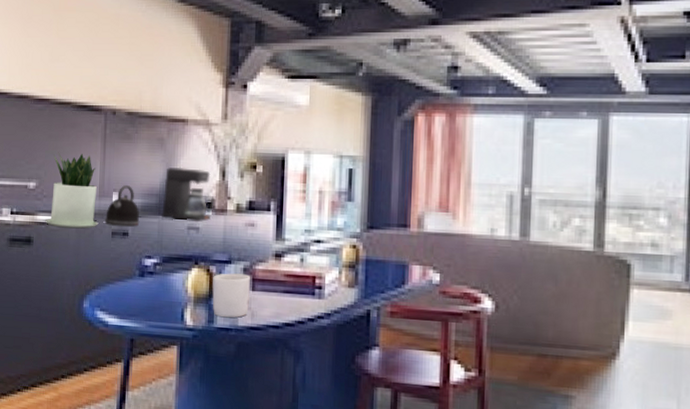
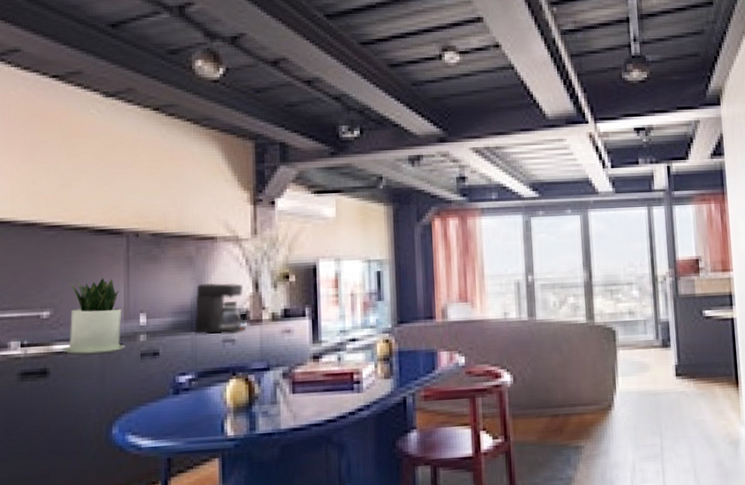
kettle: present [104,185,140,228] -> none [132,305,171,348]
mug: present [212,273,251,318] -> none [252,379,291,424]

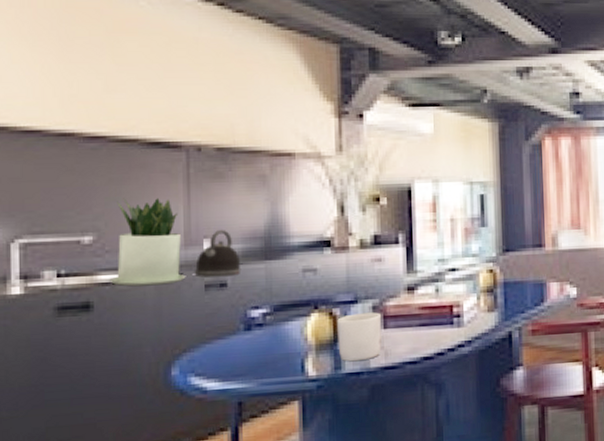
kettle: none [132,305,171,348] -> present [194,230,242,278]
coffee maker: present [193,282,249,335] -> none [268,205,333,264]
mug: none [252,379,291,424] -> present [337,312,382,362]

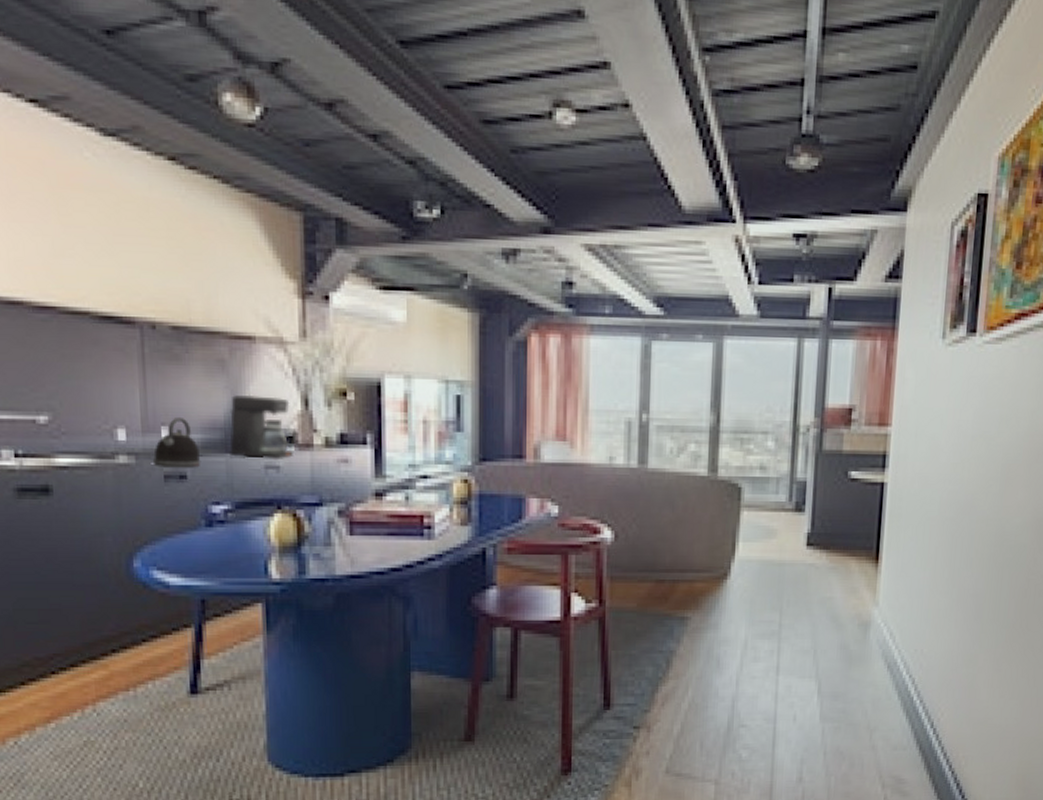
planter: present [109,198,186,287] -> none [67,376,145,473]
coffee maker: none [268,205,333,264] -> present [228,394,297,461]
mug: present [337,312,382,362] -> none [301,517,348,567]

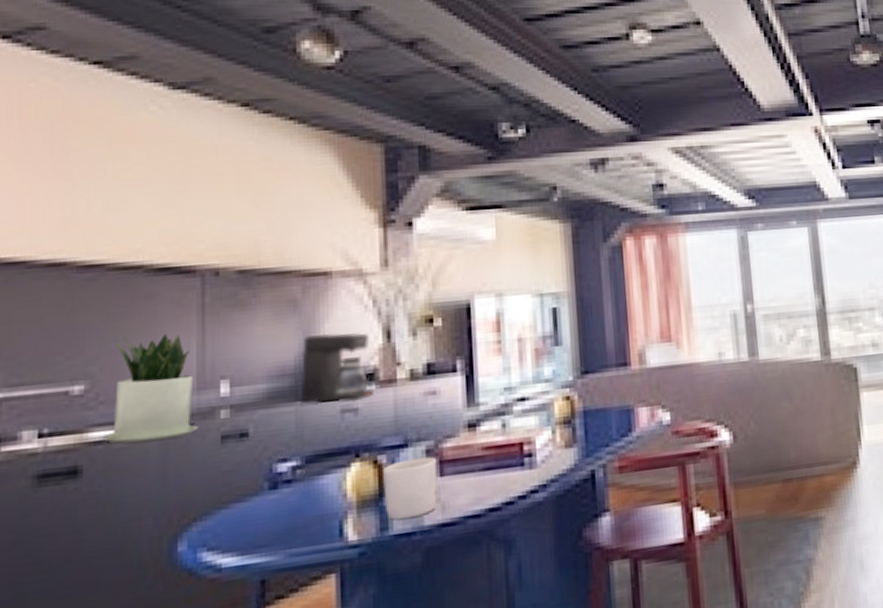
planter: none [67,376,145,473] -> present [103,334,198,445]
kettle: present [152,418,201,469] -> none [208,368,266,428]
mug: none [301,517,348,567] -> present [383,457,438,521]

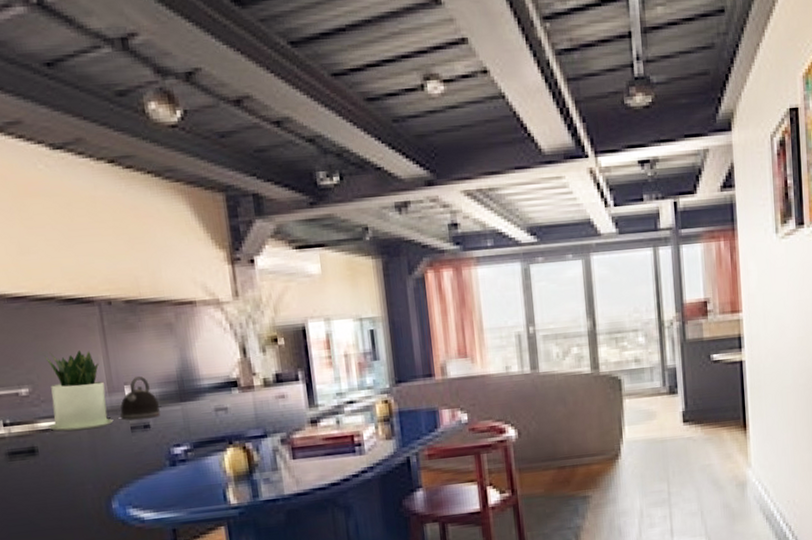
kettle: none [208,368,266,428] -> present [119,376,161,421]
coffee maker: present [298,333,378,404] -> none [180,350,240,405]
mug: present [383,457,438,521] -> none [250,445,293,490]

